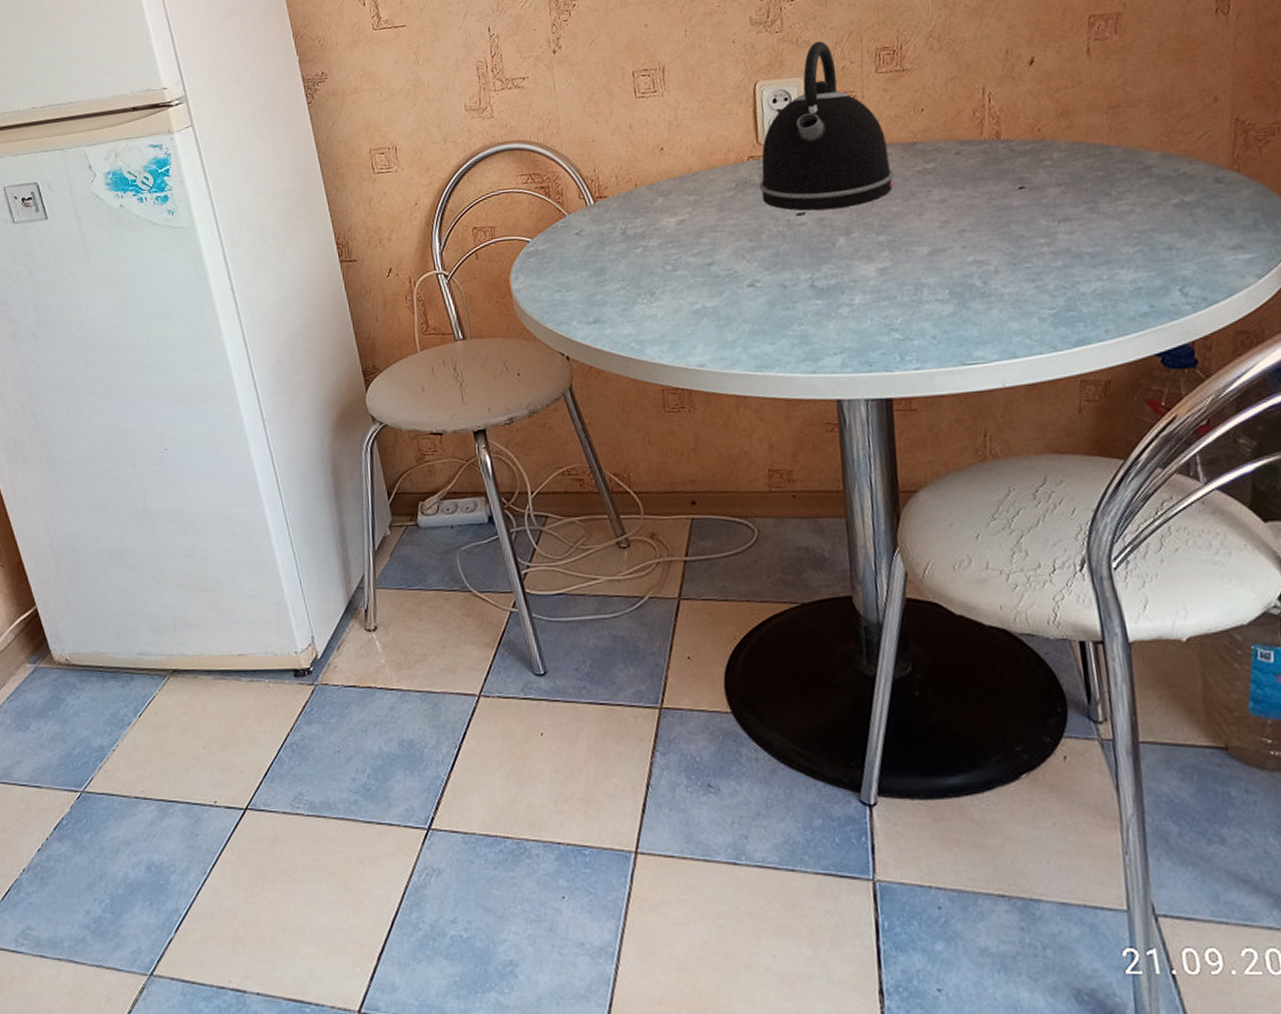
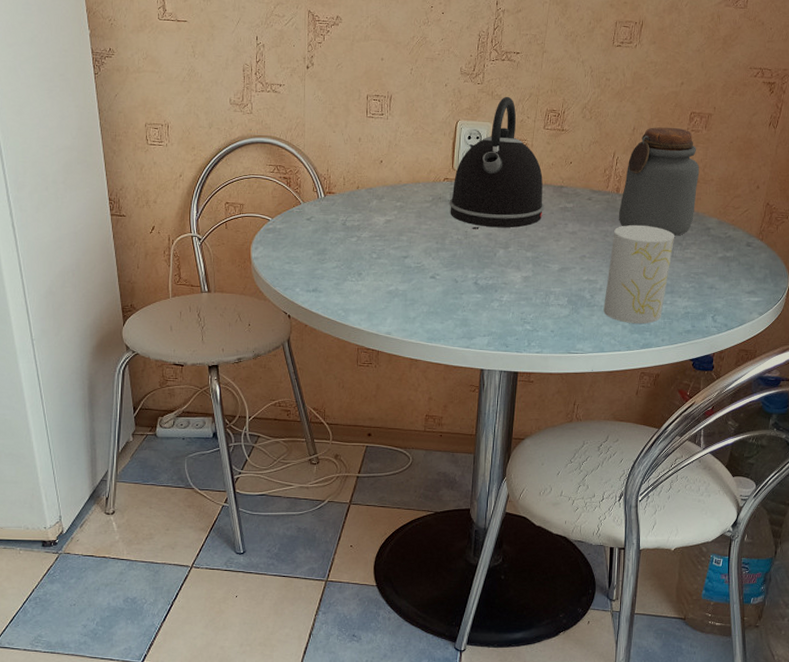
cup: none [1002,176,1098,314] -> present [603,225,674,324]
jar: none [1004,39,1122,185] -> present [619,127,700,236]

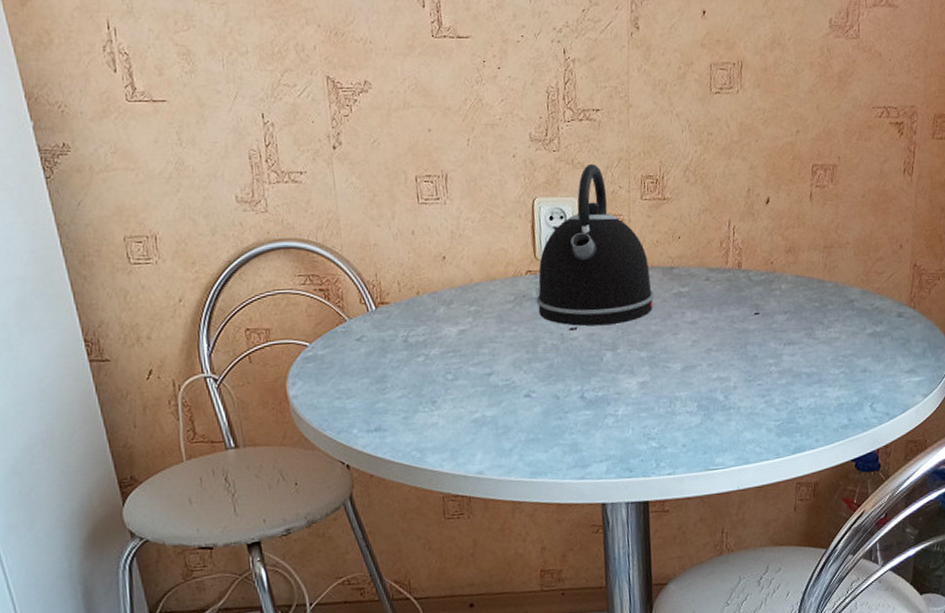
cup: present [603,225,674,324] -> none [741,304,814,425]
jar: present [619,127,700,236] -> none [744,185,833,314]

